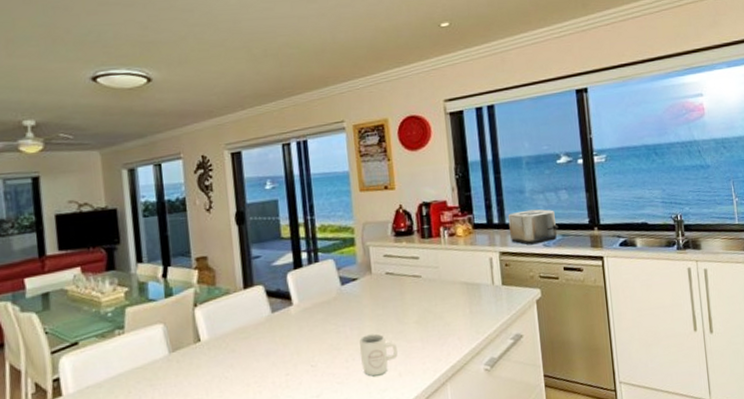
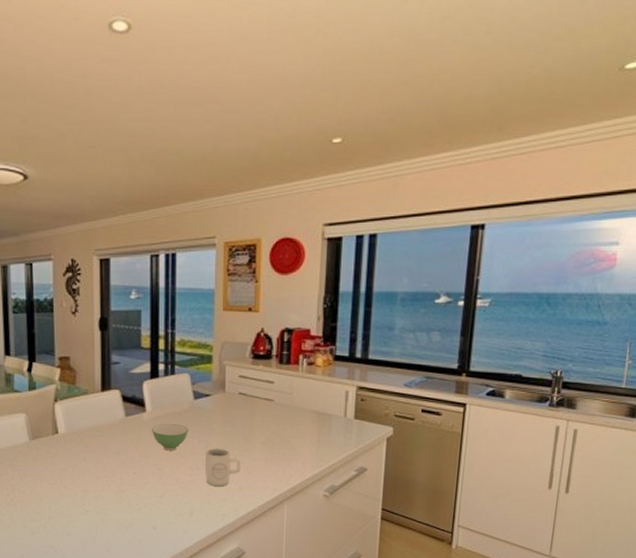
bowl: none [301,314,340,345] -> present [152,424,189,451]
toaster: present [507,209,559,245] -> none [371,348,424,383]

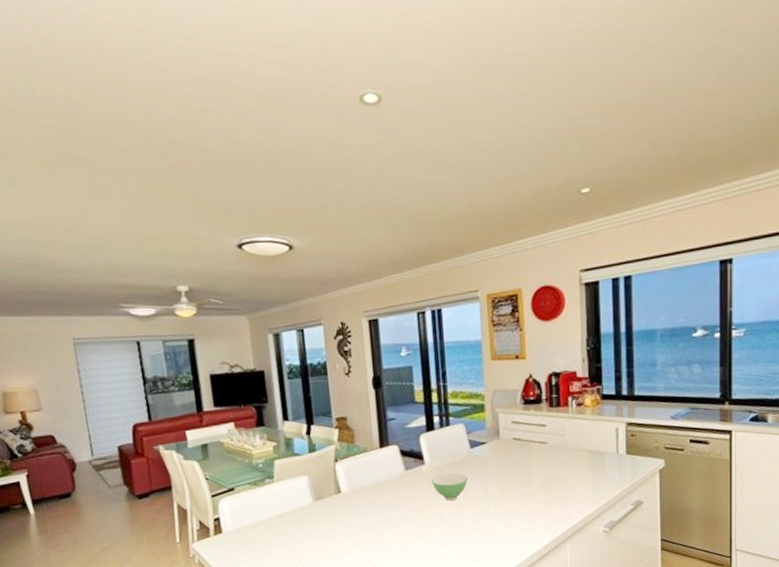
mug: present [204,448,241,486] -> none [486,493,521,532]

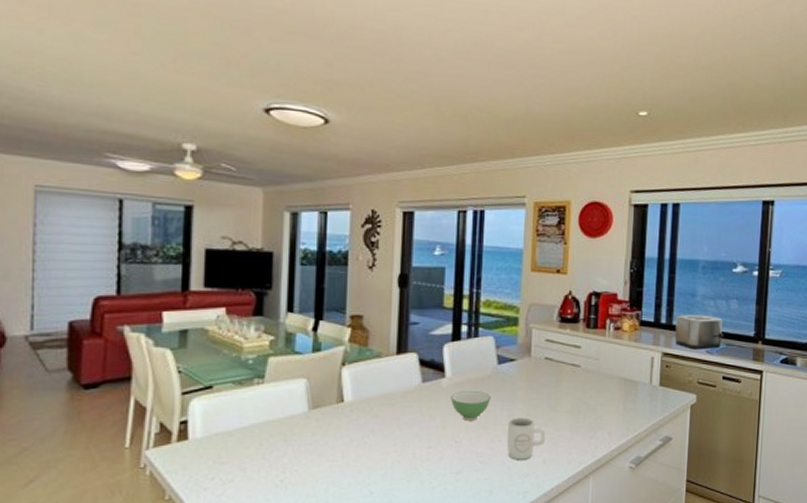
mug: none [486,493,521,532] -> present [506,417,545,460]
toaster: none [637,382,688,417] -> present [675,314,724,350]

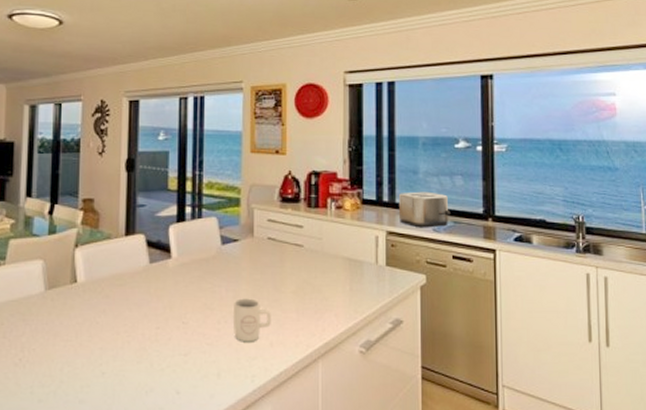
bowl: present [451,391,491,421] -> none [177,272,216,302]

